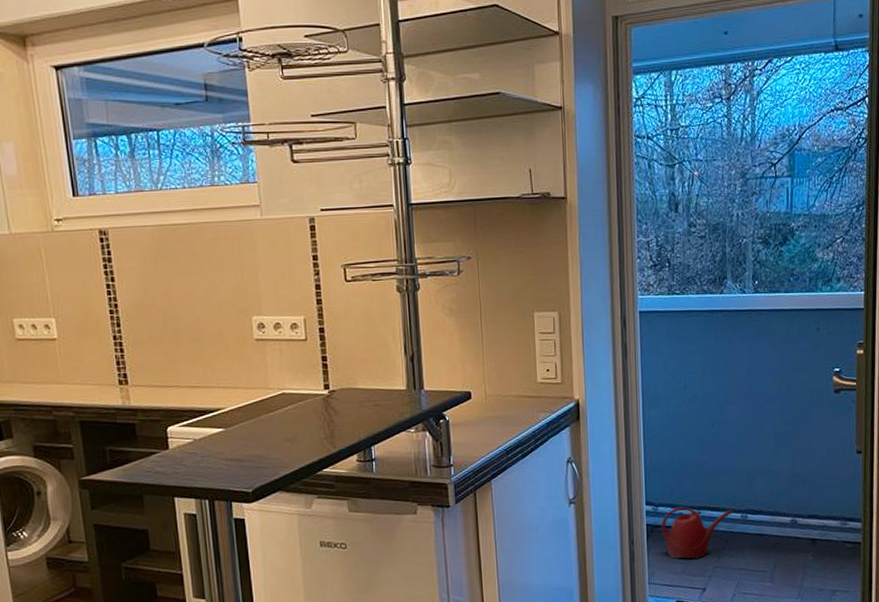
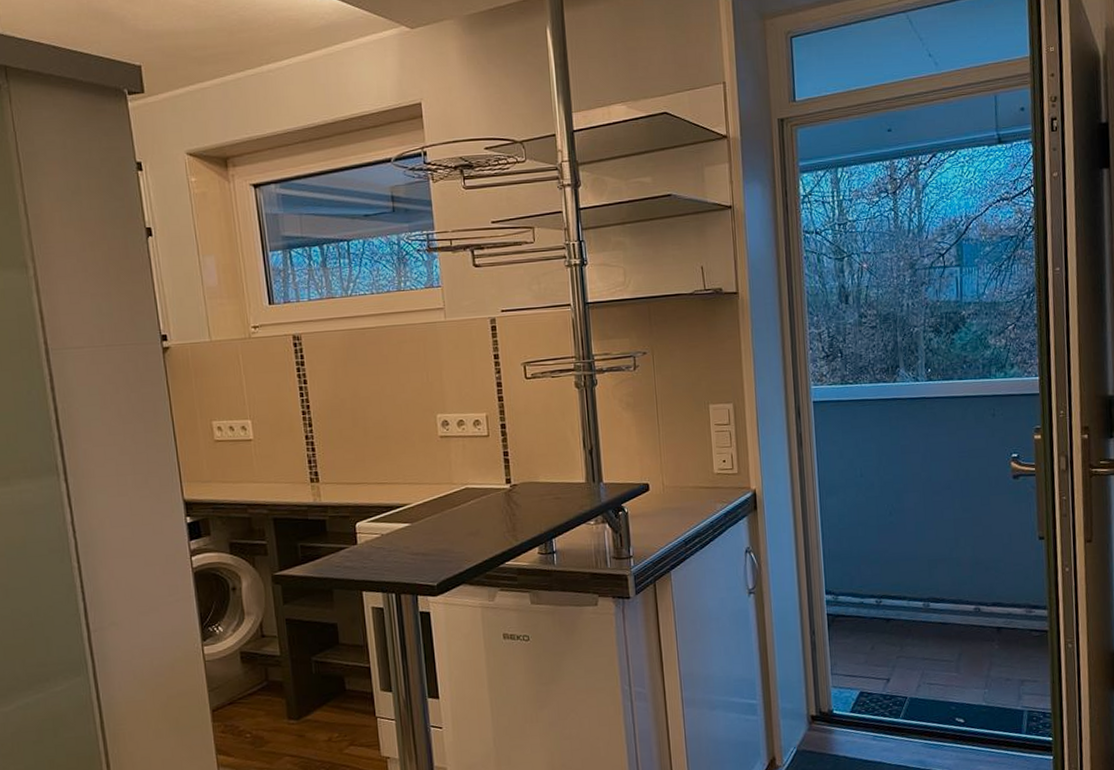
watering can: present [662,507,734,559] -> none [842,595,916,649]

